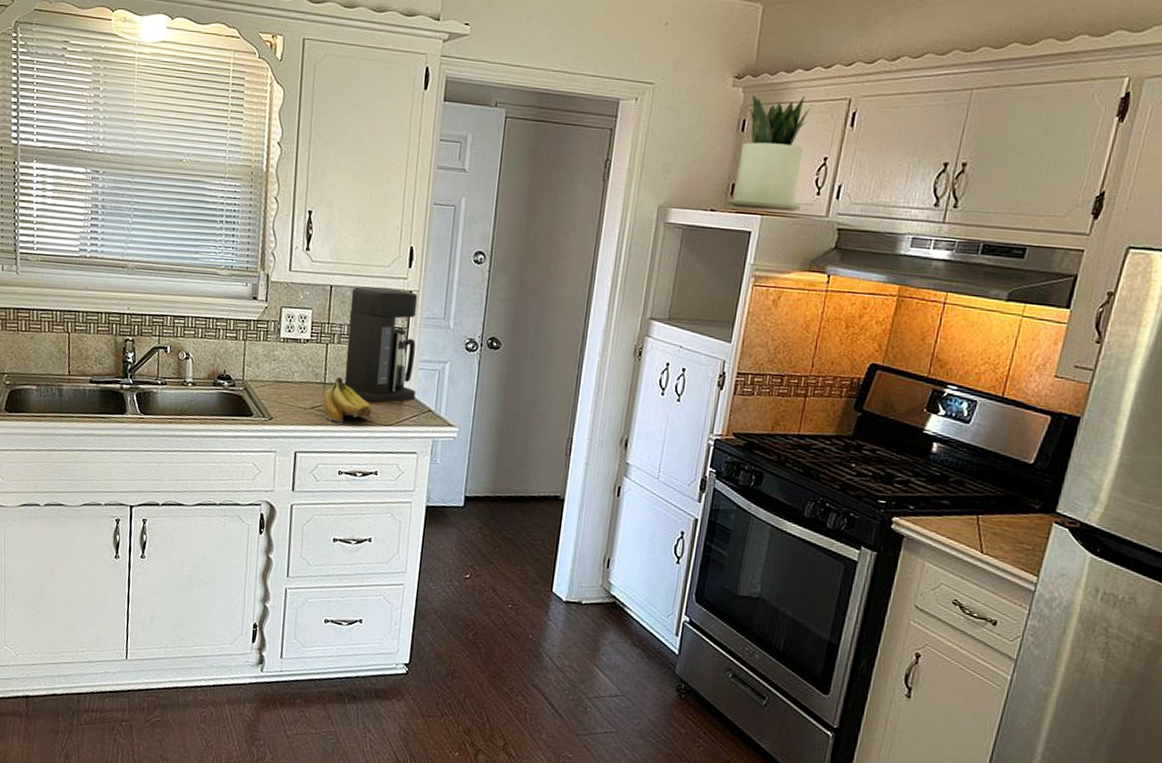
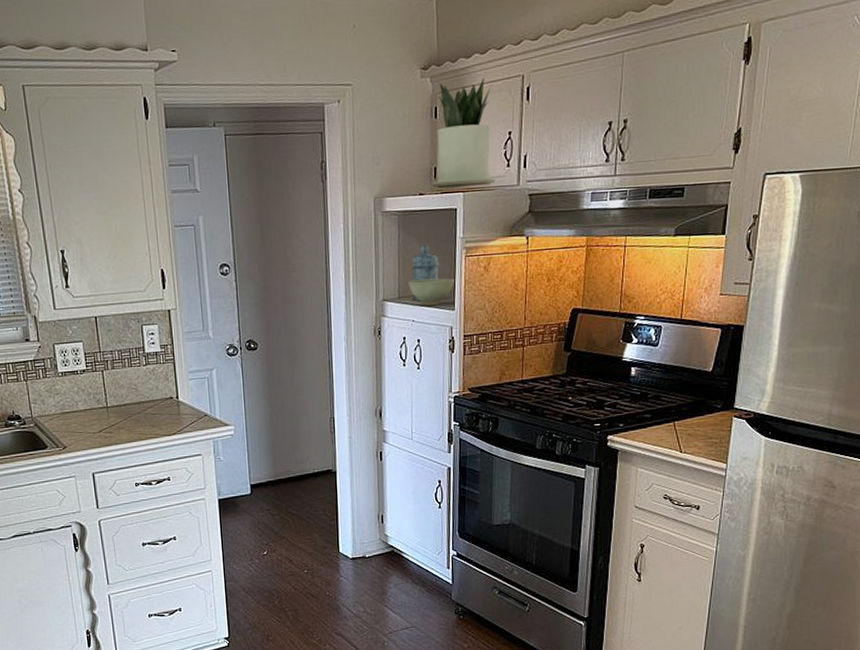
fruit: present [322,377,373,423] -> none [107,399,157,440]
coffee maker: present [344,286,418,404] -> none [115,310,191,418]
bowl: none [681,302,736,334] -> present [407,278,454,306]
canister: none [684,265,722,327] -> present [411,244,439,302]

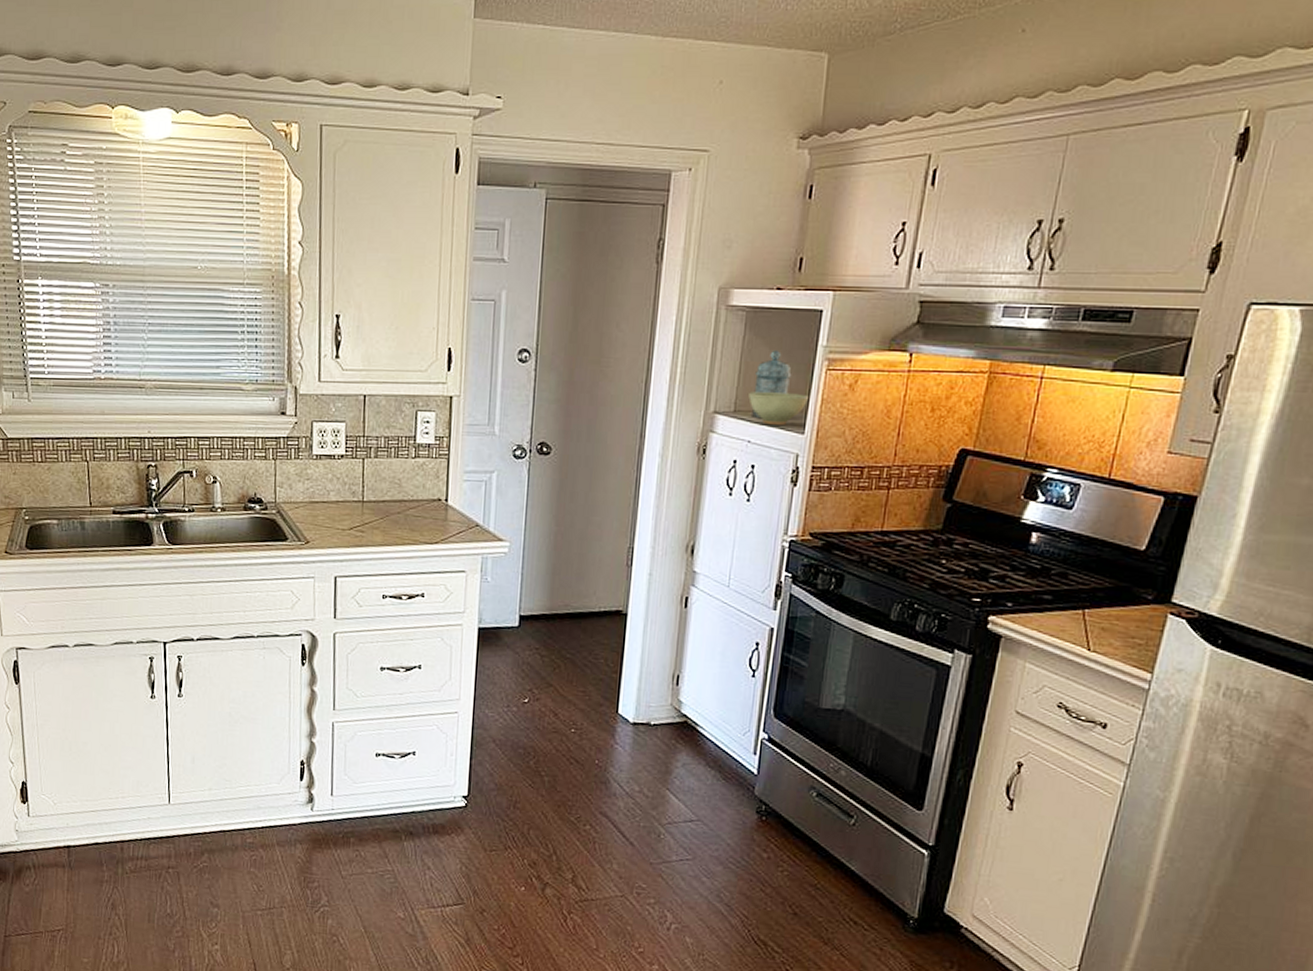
planter: present [431,79,497,189] -> none [793,155,888,285]

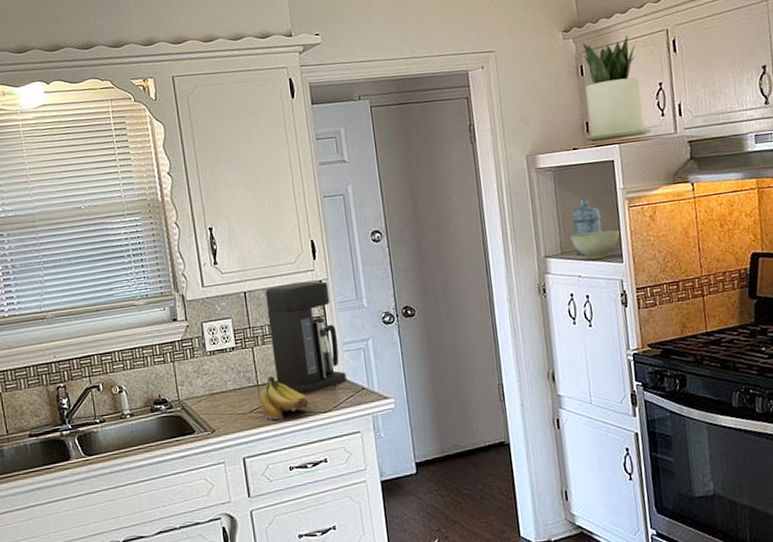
fruit: none [361,494,417,543] -> present [258,376,311,420]
coffee maker: none [384,393,461,520] -> present [265,281,347,394]
planter: none [793,155,888,285] -> present [583,36,653,143]

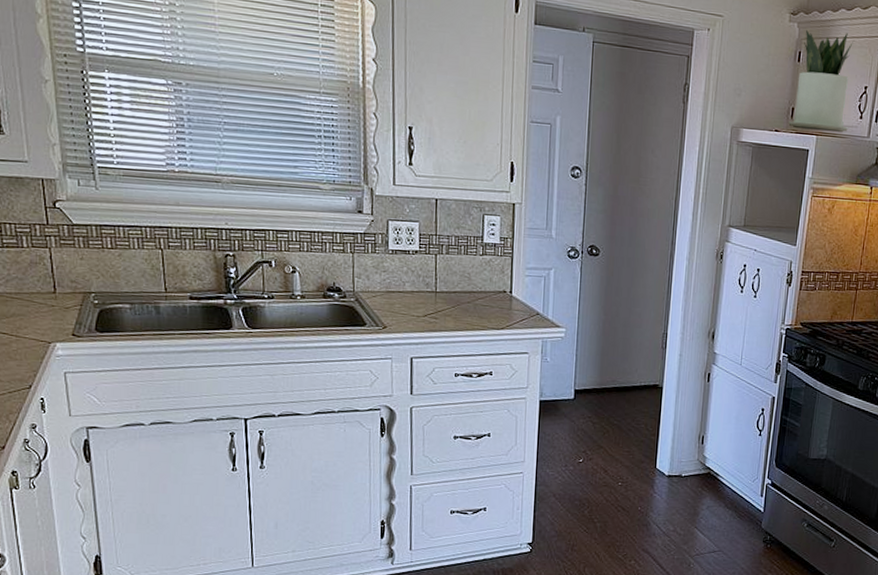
fruit: present [258,376,311,420] -> none [435,286,485,329]
coffee maker: present [265,281,347,394] -> none [455,199,524,309]
bowl: present [569,230,620,260] -> none [754,211,799,239]
canister: present [571,197,602,256] -> none [757,178,787,233]

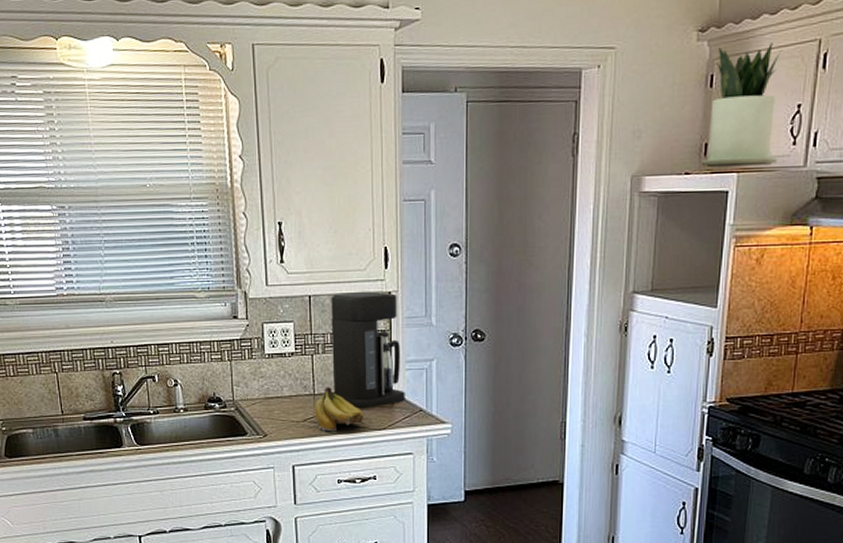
fruit: none [435,286,485,329] -> present [314,387,366,432]
coffee maker: none [455,199,524,309] -> present [331,291,405,409]

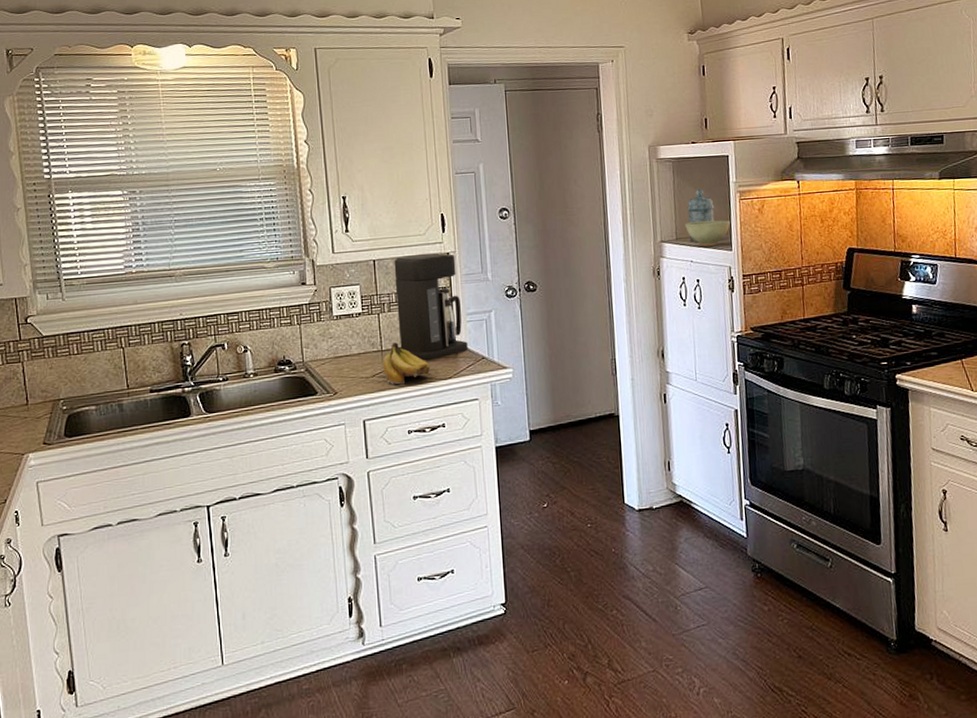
bowl: none [663,270,719,302] -> present [684,220,730,247]
canister: none [668,230,703,296] -> present [687,188,715,243]
planter: present [700,43,782,168] -> none [702,41,765,138]

